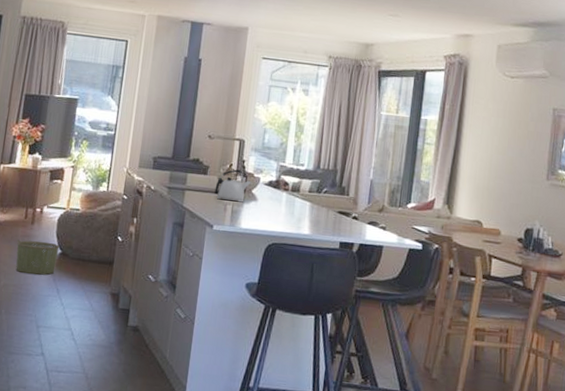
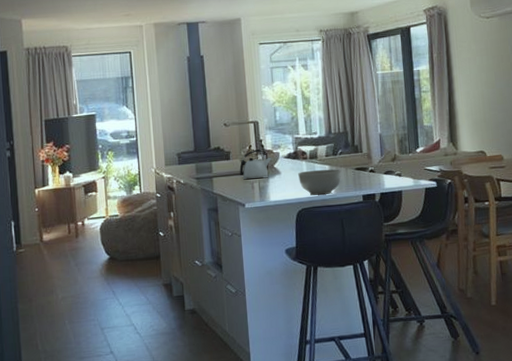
basket: present [15,239,61,275] -> none [66,250,108,284]
bowl: none [275,203,322,233] -> present [298,169,341,195]

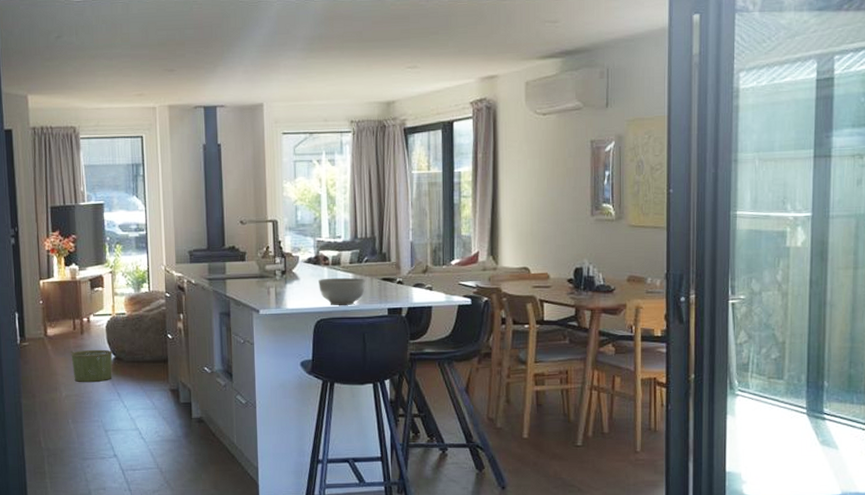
basket: none [66,250,108,284] -> present [71,349,114,382]
kettle: present [239,149,272,180] -> none [255,251,290,284]

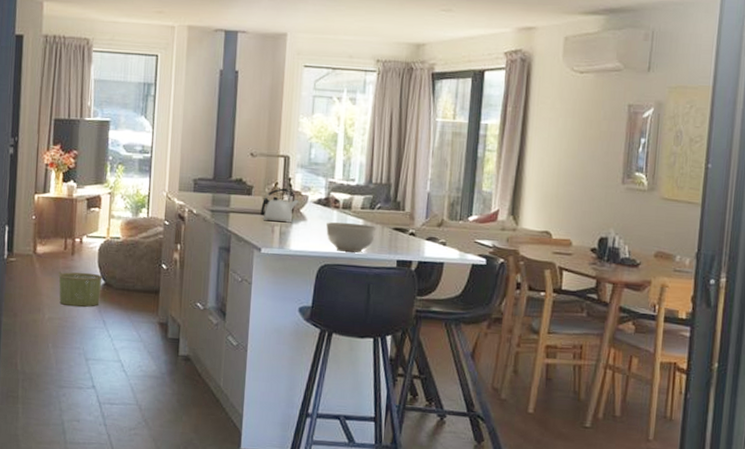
kettle: none [255,251,290,284] -> present [260,188,299,223]

